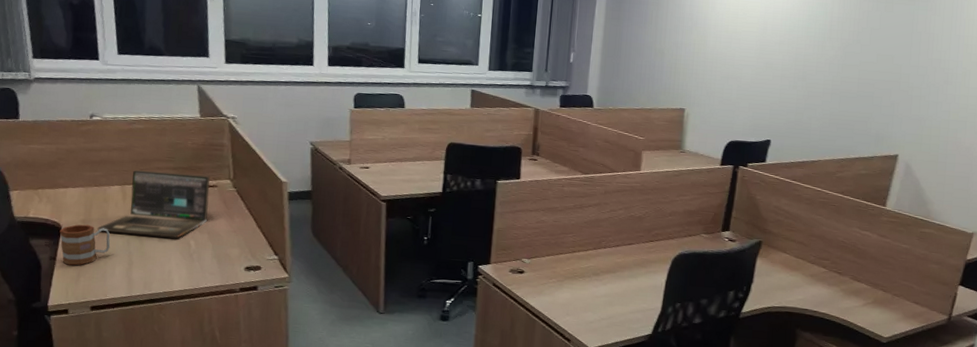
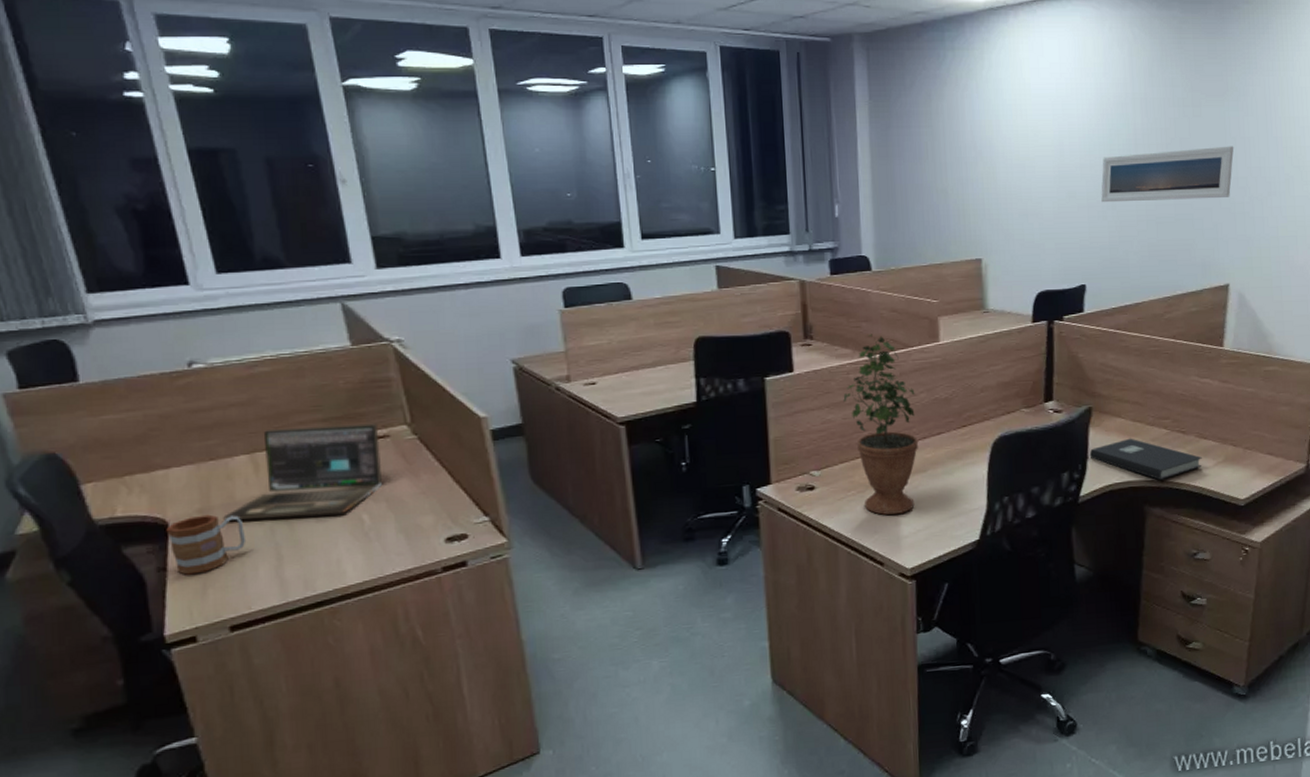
potted plant: none [556,157,615,303] -> present [843,334,919,515]
book: none [754,271,853,310] -> present [1089,438,1202,480]
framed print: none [794,37,919,82] -> present [1101,146,1234,203]

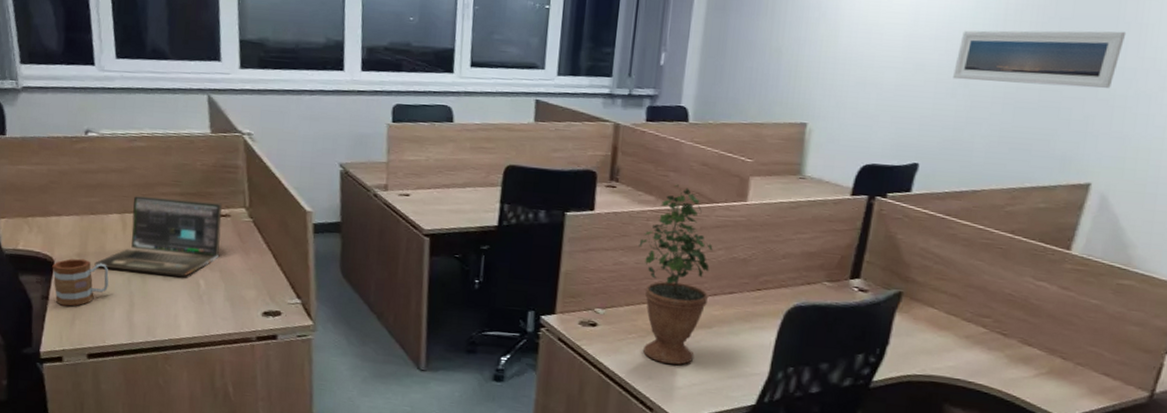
book: present [1089,438,1202,480] -> none [890,330,1022,380]

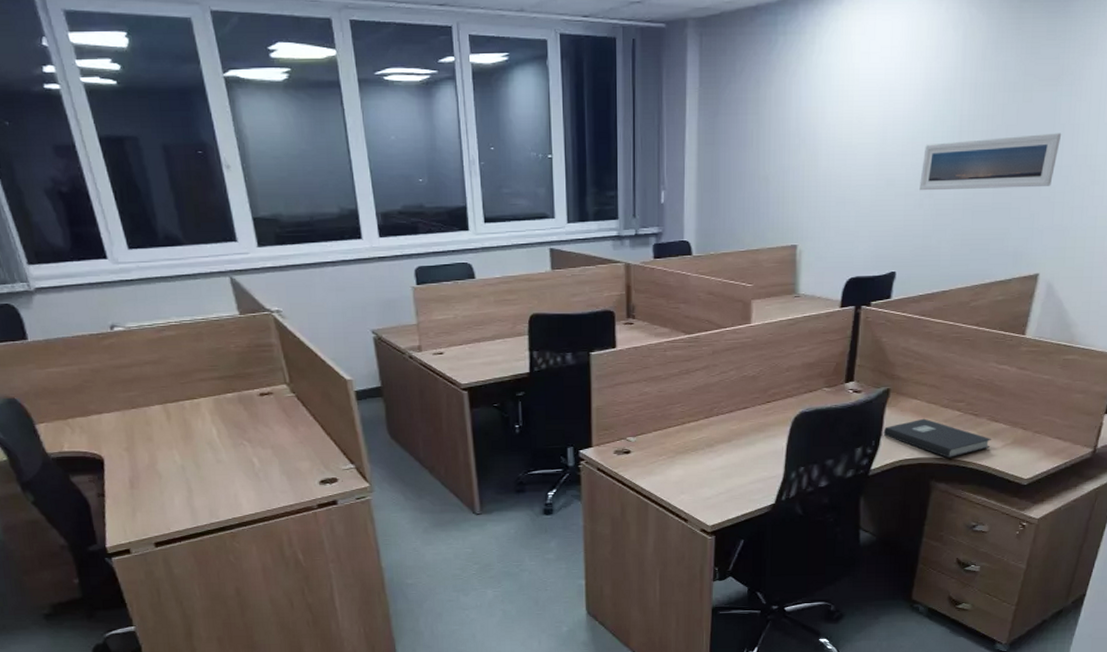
mug: present [52,258,109,306] -> none [102,453,164,501]
laptop: present [94,196,222,277] -> none [145,382,269,459]
potted plant: present [638,184,713,365] -> none [659,314,726,478]
book: none [890,330,1022,380] -> present [883,418,991,458]

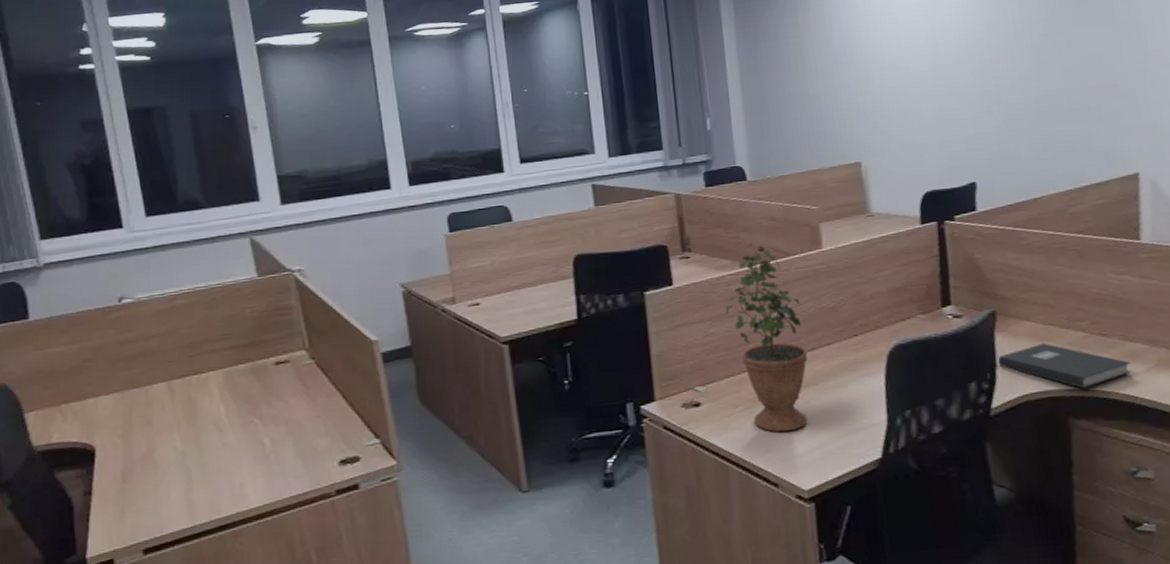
potted plant: none [659,314,726,478] -> present [725,243,808,432]
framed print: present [919,133,1062,191] -> none [981,30,1129,98]

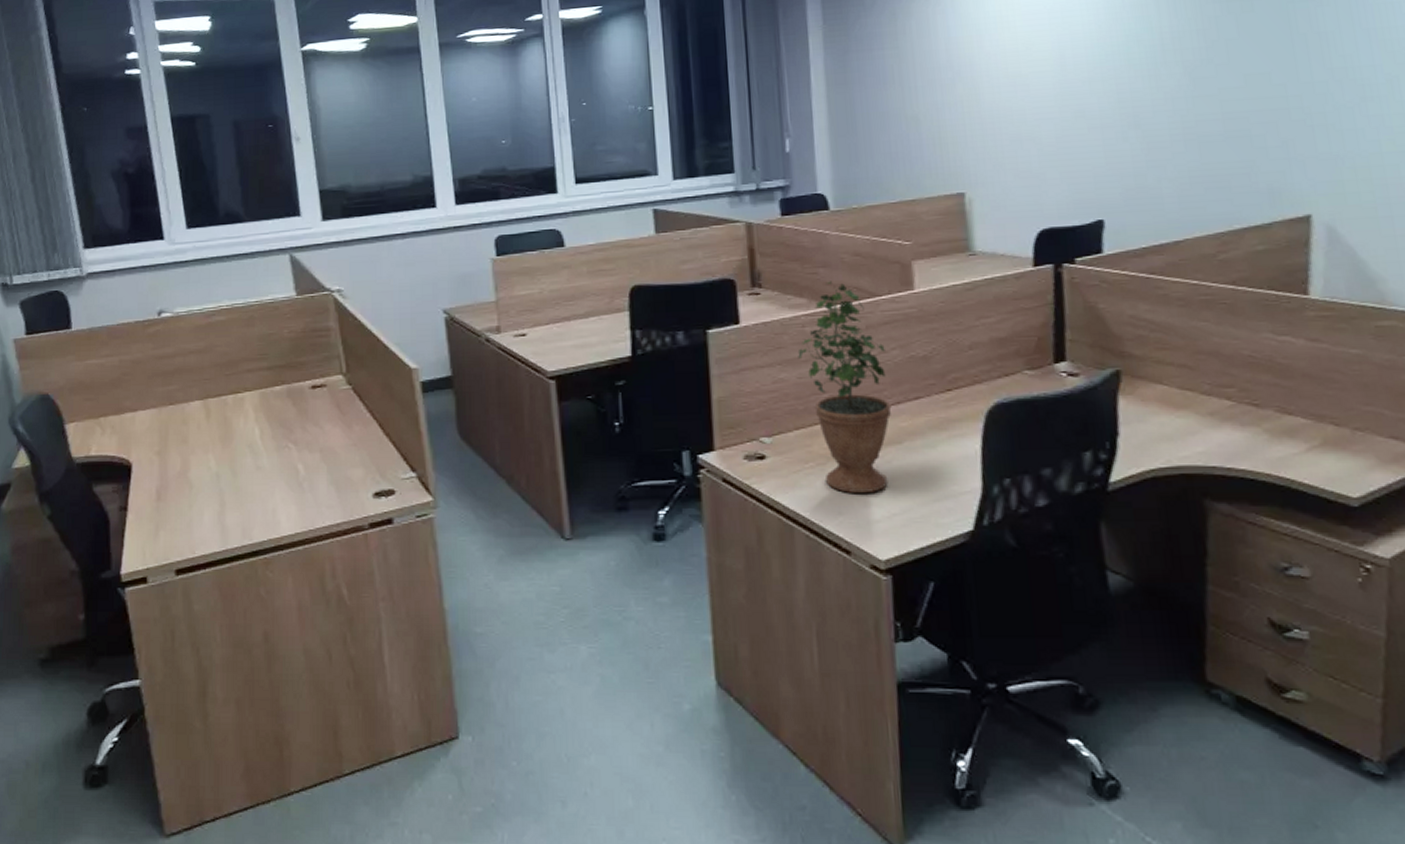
book: present [997,343,1131,388] -> none [1119,410,1287,466]

